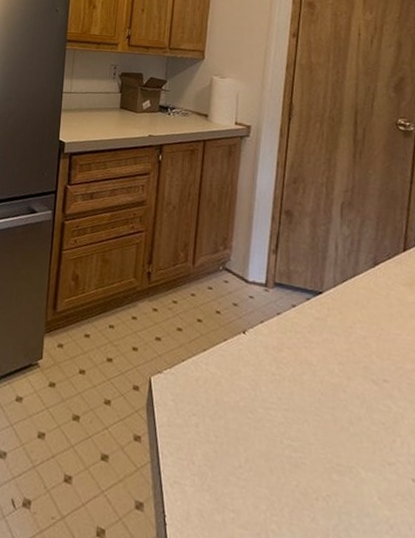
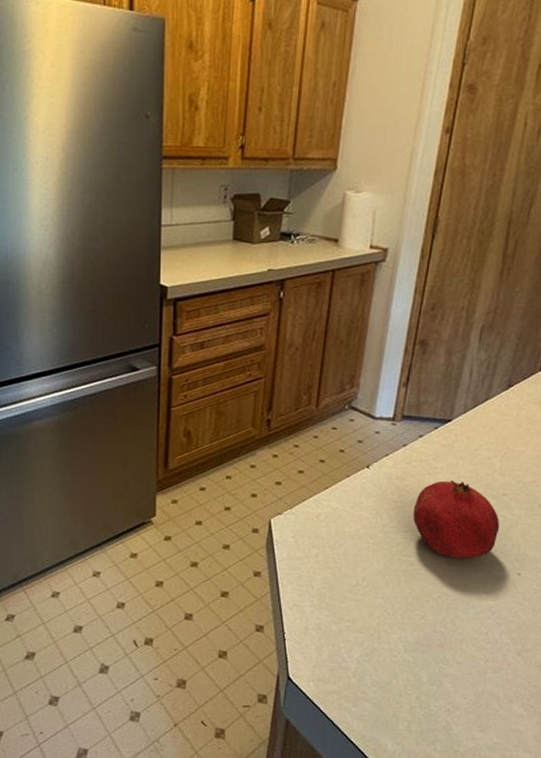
fruit: none [292,356,385,452] -> present [412,479,500,559]

